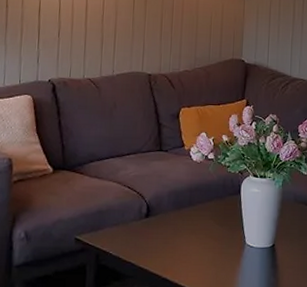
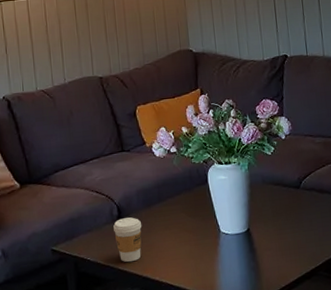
coffee cup: none [140,217,169,262] -> present [113,217,142,263]

